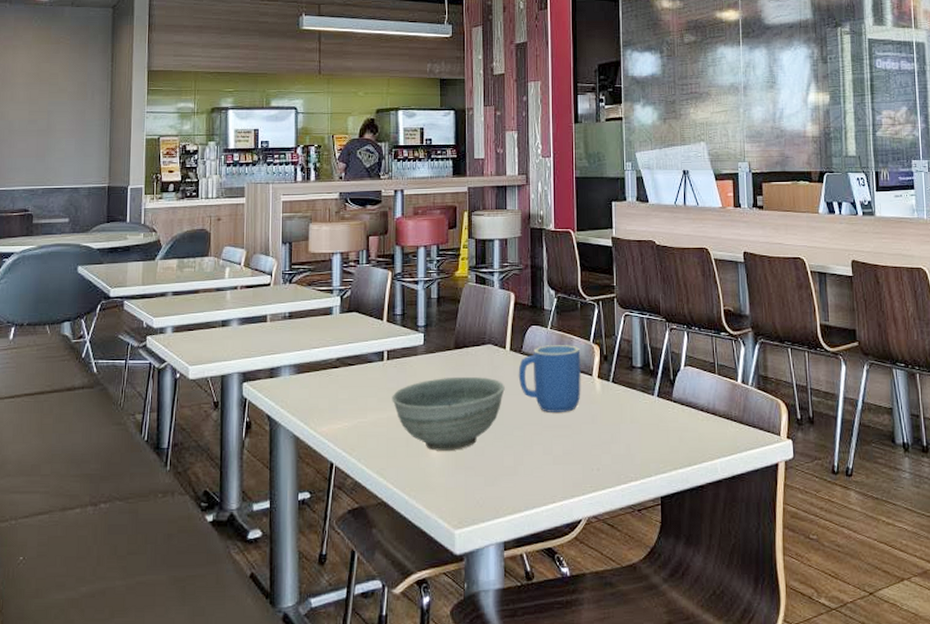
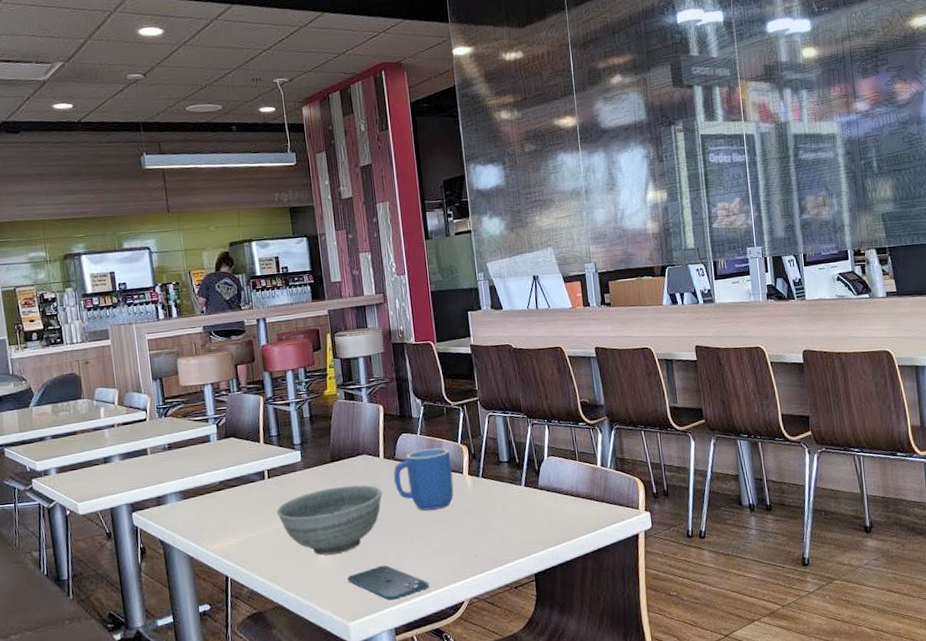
smartphone: none [459,469,546,510] -> present [347,565,430,600]

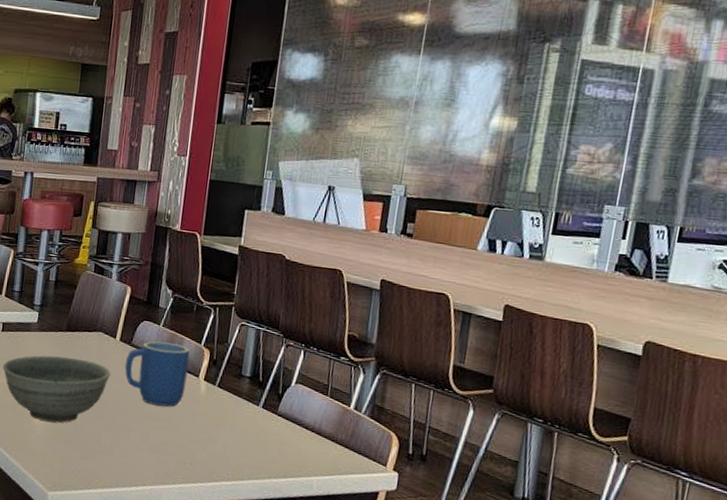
smartphone: present [347,565,430,600] -> none [56,445,137,483]

